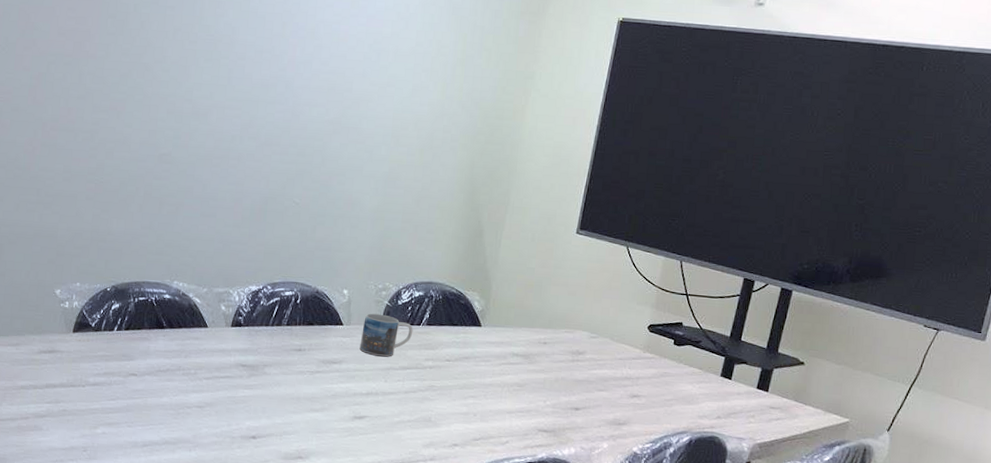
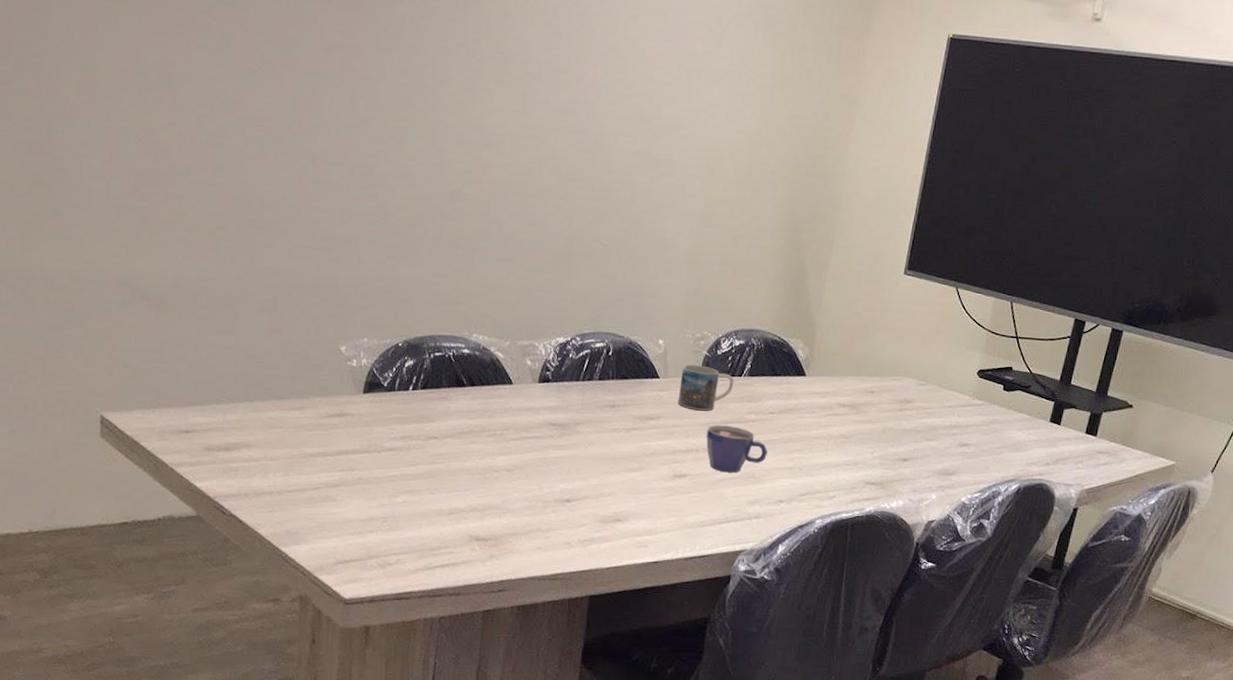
cup: none [385,370,444,416] -> present [706,425,768,473]

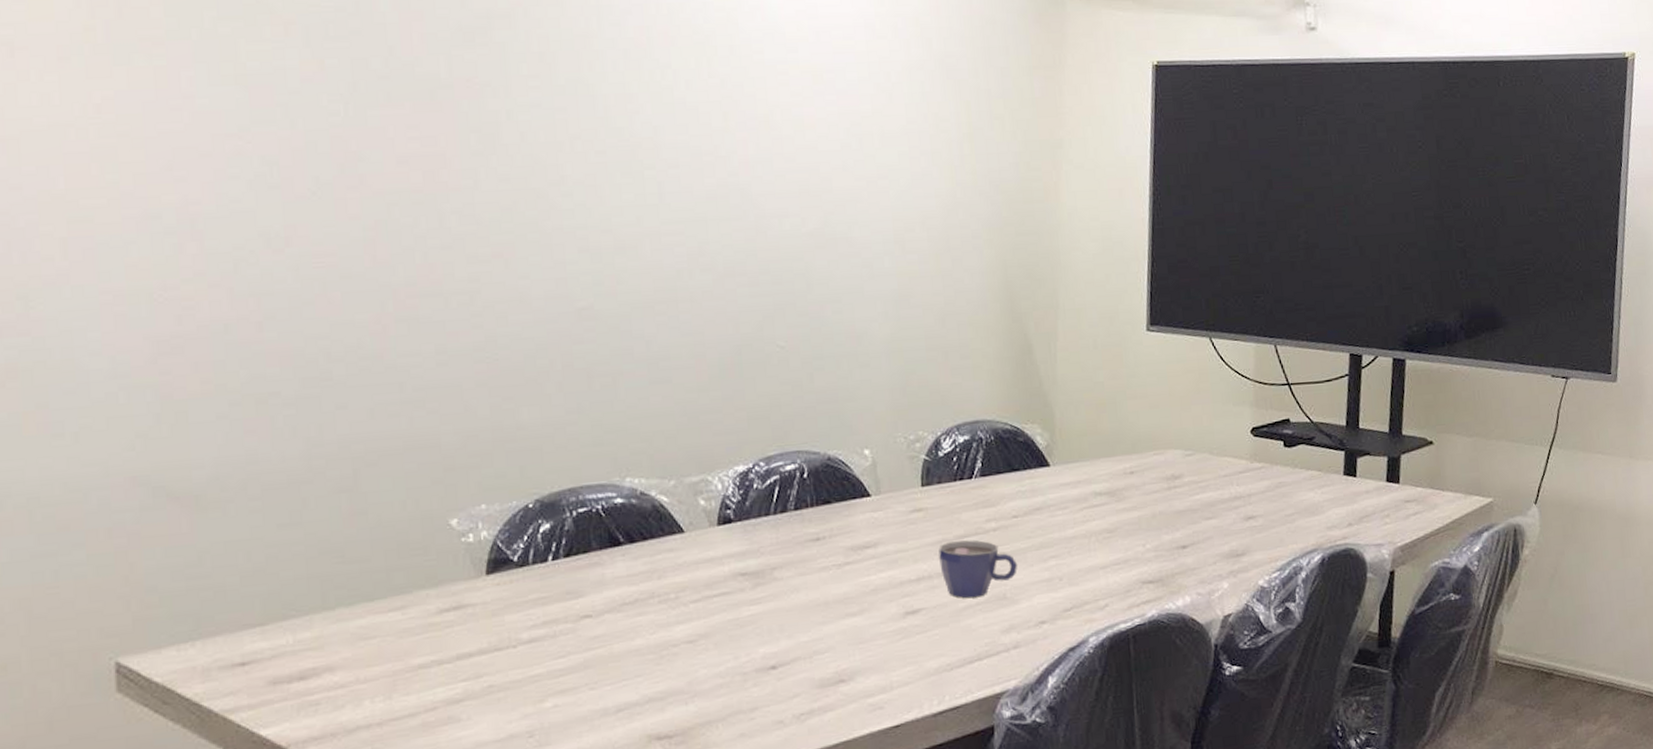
mug: present [678,364,734,411] -> none [897,472,965,529]

